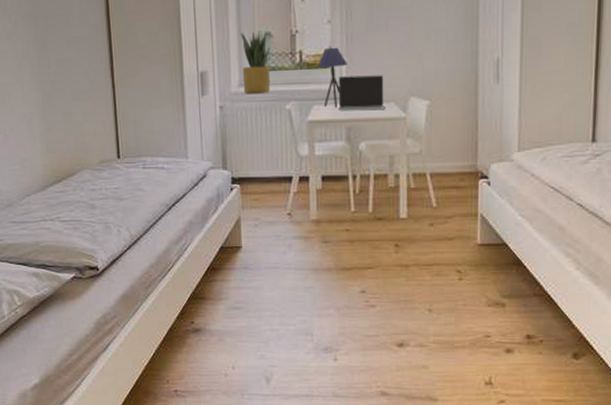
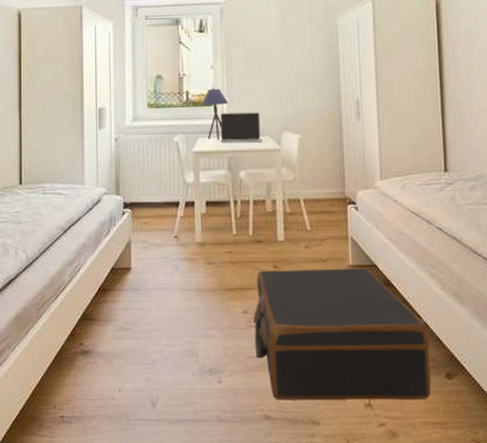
planter: present [240,30,271,94] -> none [135,74,161,128]
suitcase: none [371,247,559,379] -> present [253,268,431,401]

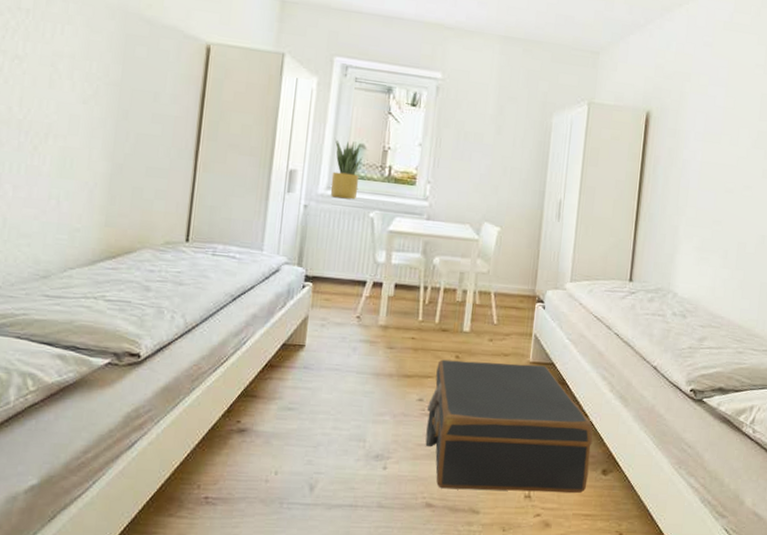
planter: none [135,74,161,128] -> present [330,139,363,200]
table lamp: present [201,87,229,140] -> none [403,166,433,222]
laptop: present [220,112,262,144] -> none [419,194,463,230]

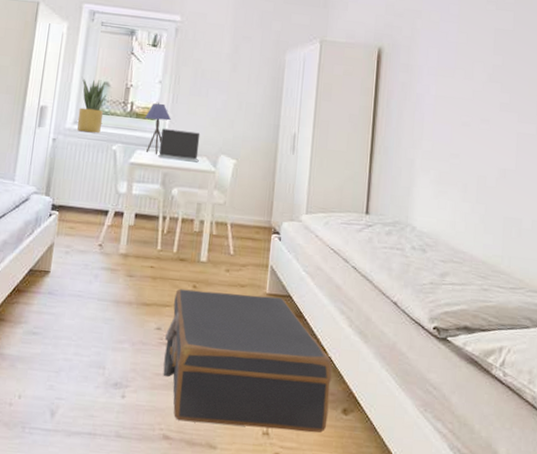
table lamp: none [403,166,433,222] -> present [144,102,172,155]
laptop: none [419,194,463,230] -> present [158,128,200,163]

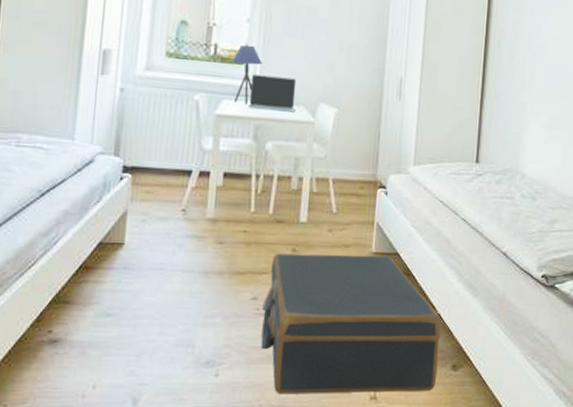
planter: present [77,78,107,134] -> none [149,15,185,82]

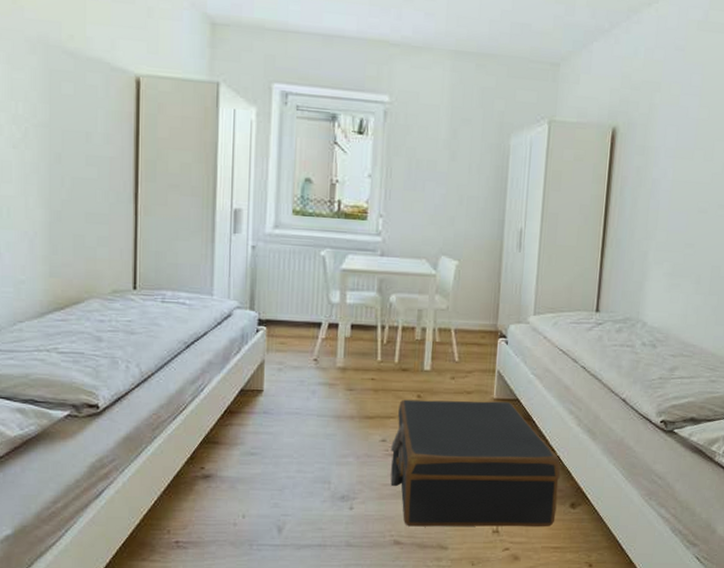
table lamp: present [231,43,263,105] -> none [354,199,385,259]
laptop: present [248,74,297,113] -> none [372,229,418,266]

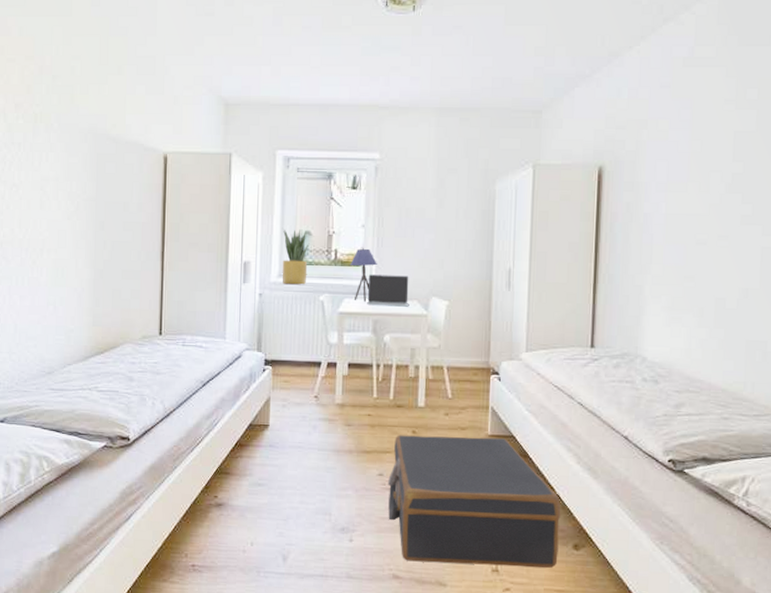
planter: none [278,174,310,238] -> present [282,229,310,285]
table lamp: none [354,199,385,259] -> present [350,247,378,302]
laptop: none [372,229,418,266] -> present [367,274,409,307]

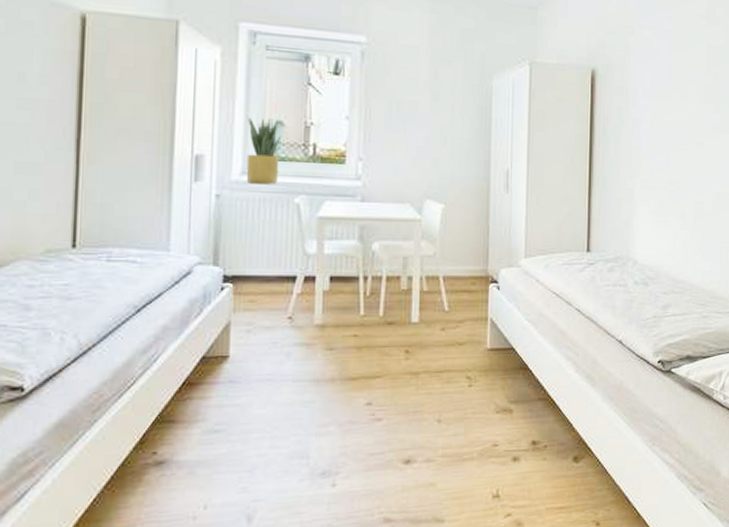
table lamp: present [350,247,378,302] -> none [331,142,365,205]
laptop: present [367,274,409,307] -> none [352,173,401,211]
suitcase: present [388,435,561,568] -> none [378,352,561,500]

